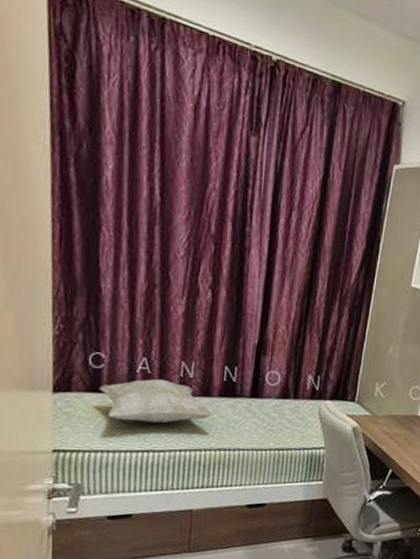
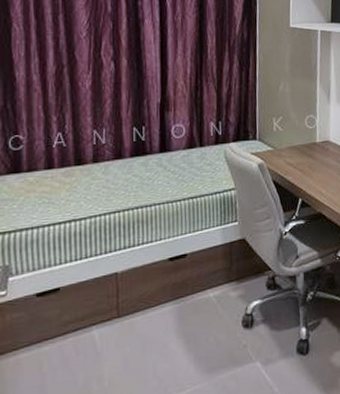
decorative pillow: present [99,378,214,423] -> none [20,149,128,196]

